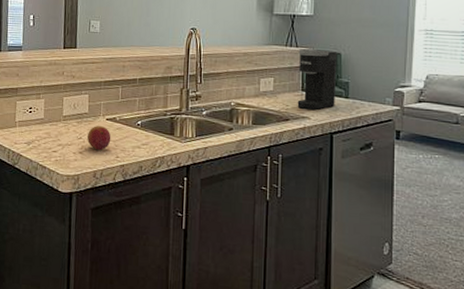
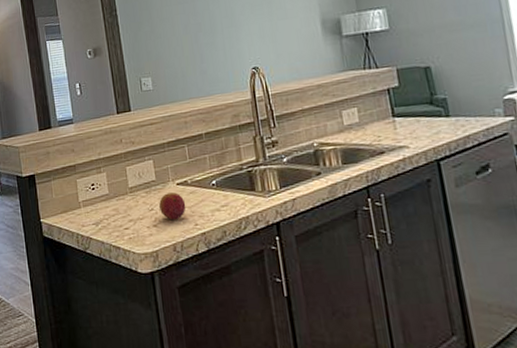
coffee maker: present [297,48,338,111] -> none [379,65,436,138]

